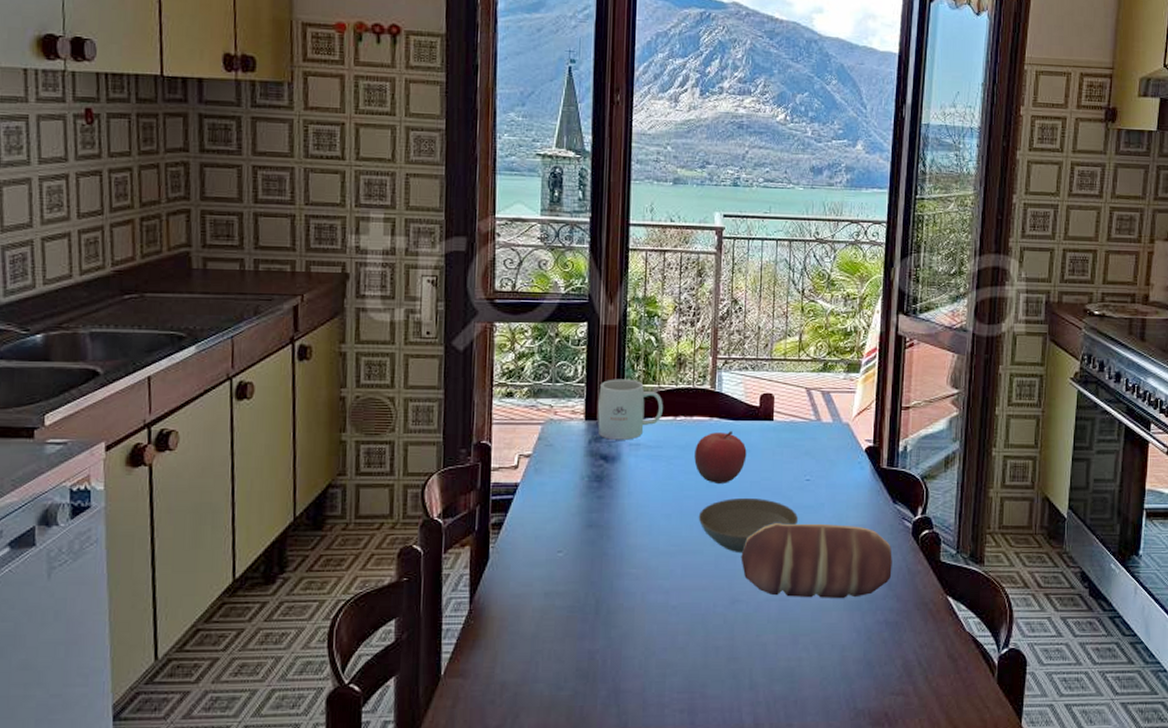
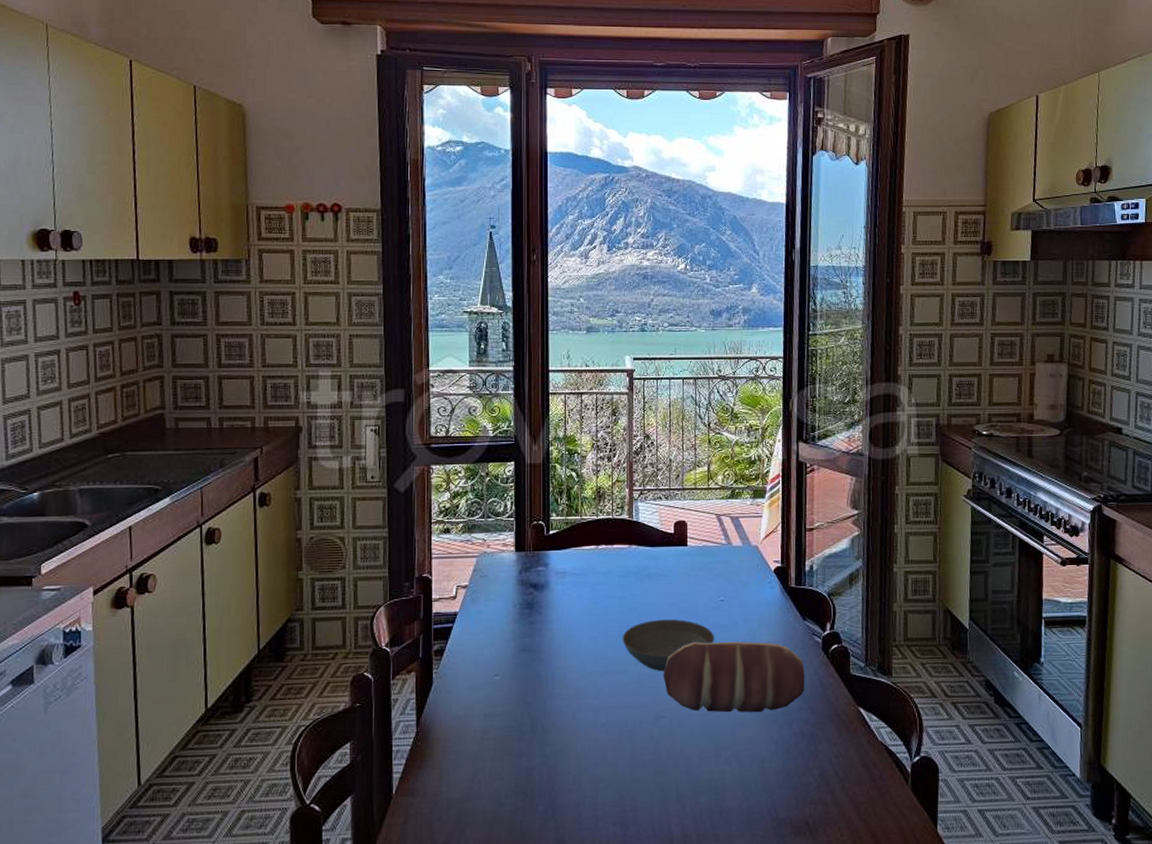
mug: present [597,379,663,440] -> none [527,512,585,569]
fruit: present [694,431,747,483] -> none [616,557,664,607]

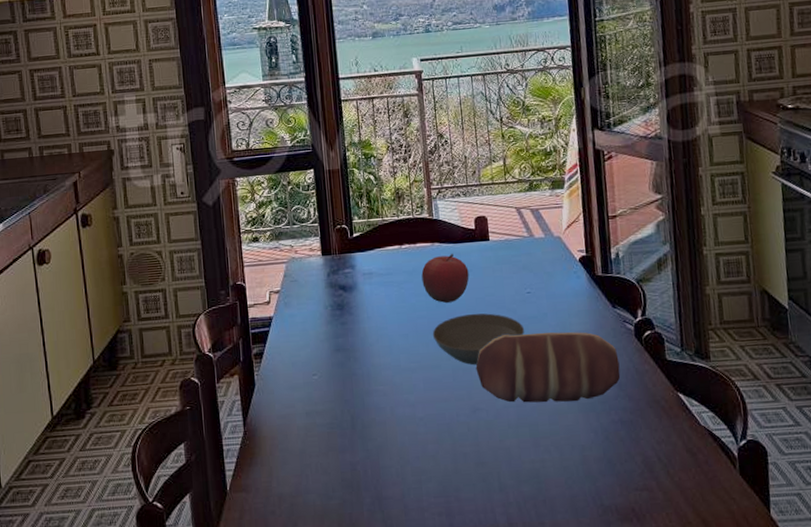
fruit: none [616,557,664,607] -> present [421,254,469,303]

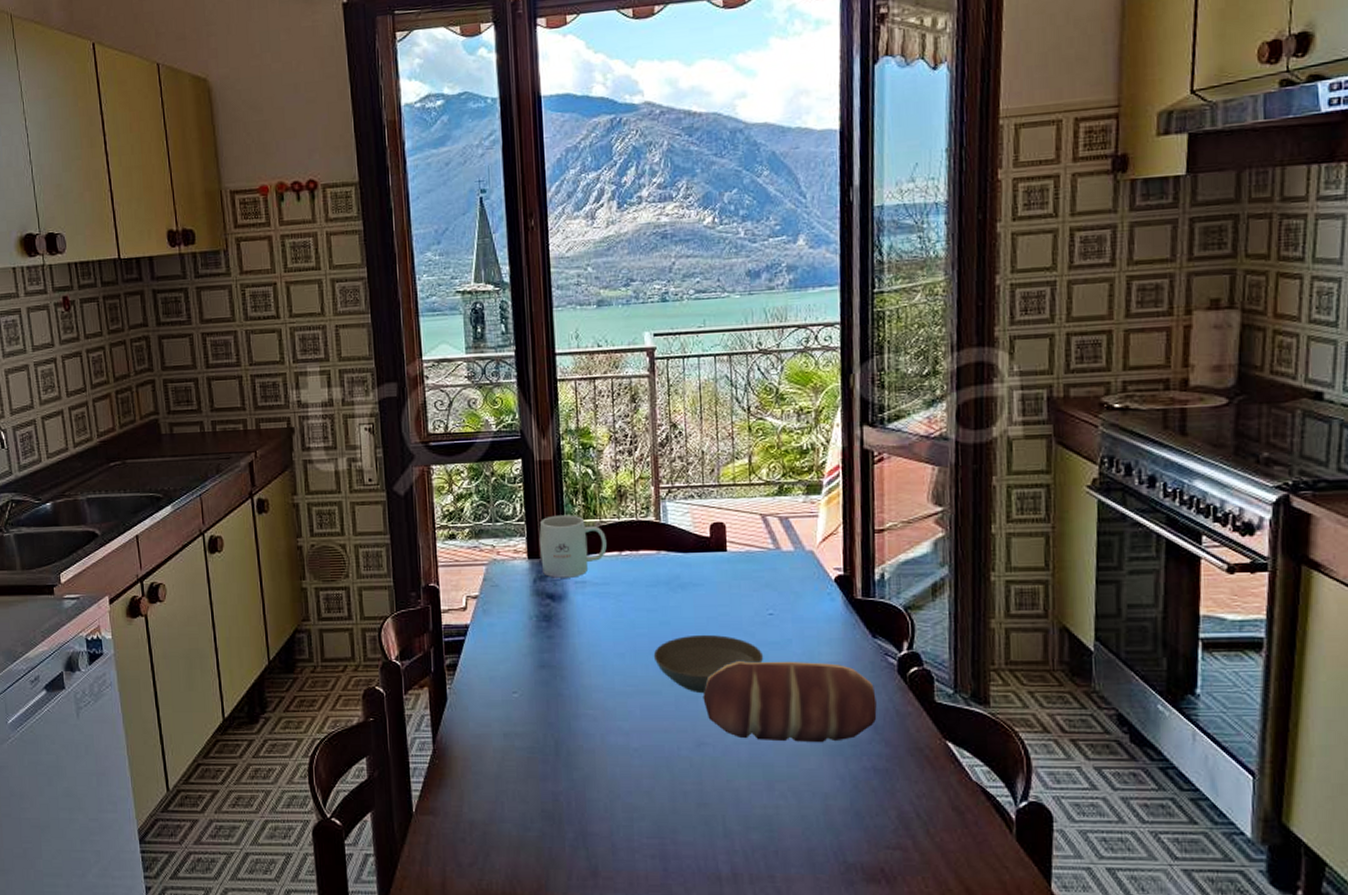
mug: none [331,215,389,271] -> present [539,515,607,578]
fruit: present [421,254,469,303] -> none [644,565,701,620]

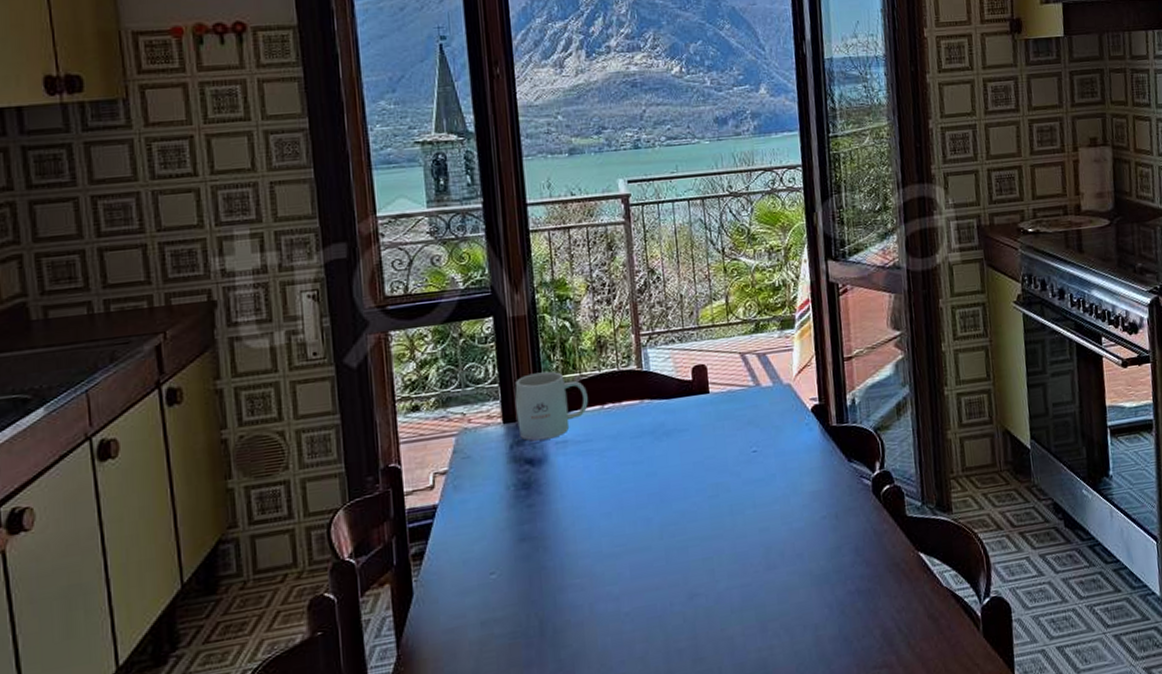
bowl: present [653,634,764,694] -> none [641,479,751,543]
bread loaf: present [703,661,877,743] -> none [693,492,858,583]

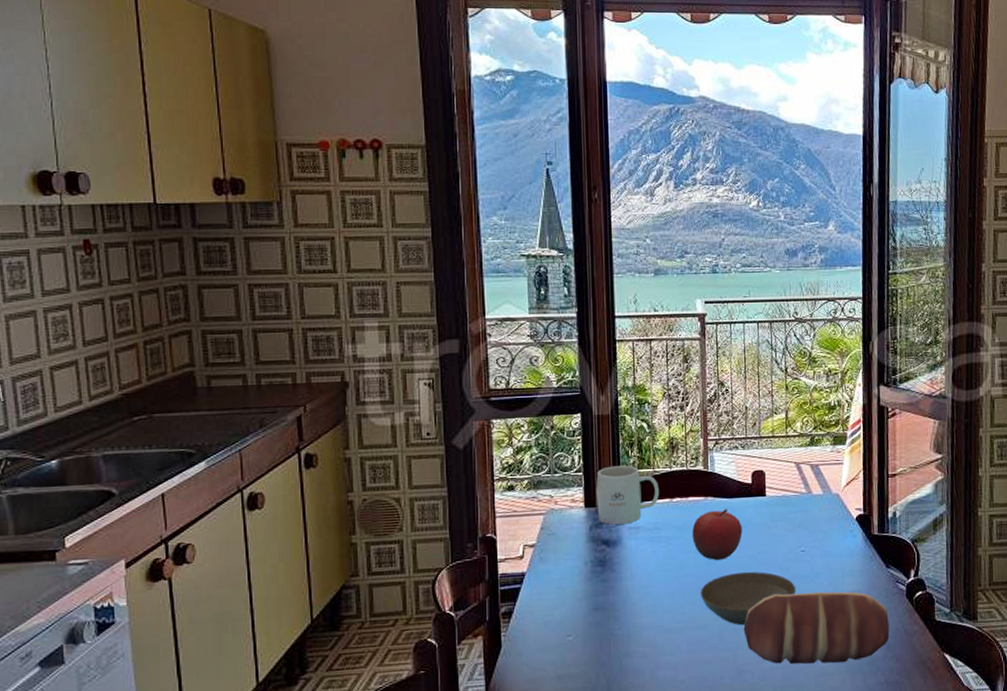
fruit: none [628,411,686,471] -> present [692,509,743,560]
bowl: none [641,479,751,543] -> present [700,571,797,626]
bread loaf: none [693,492,858,583] -> present [743,591,890,665]

